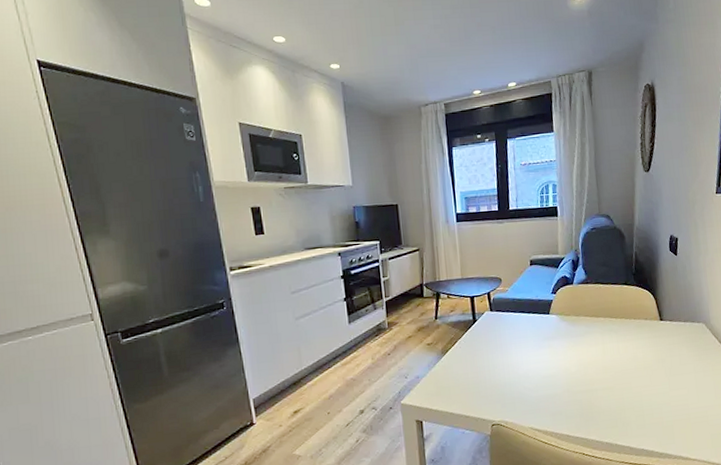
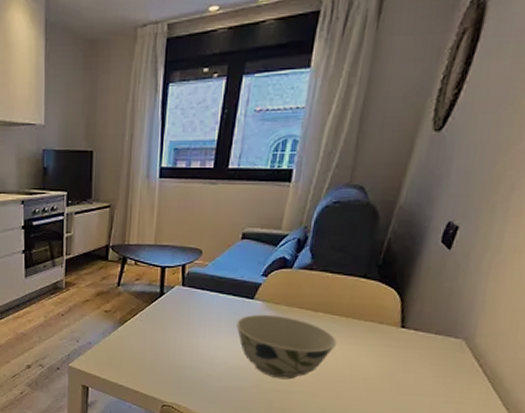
bowl: none [540,325,619,381] -> present [236,314,337,380]

